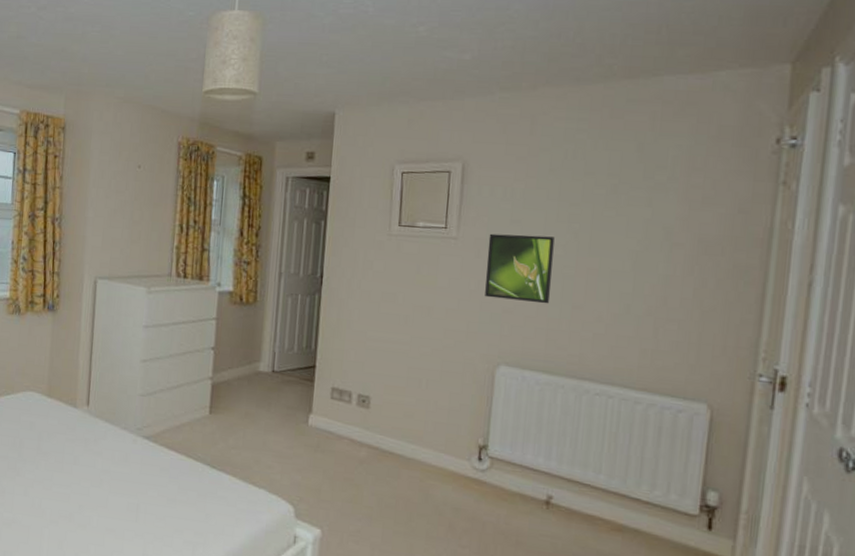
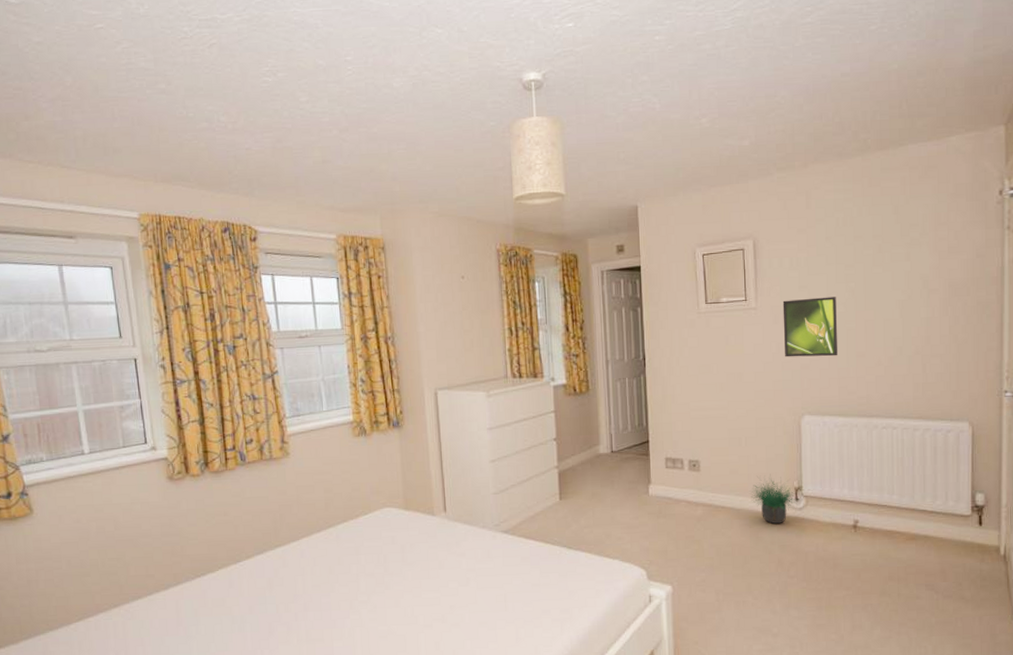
potted plant: none [425,425,480,483] -> present [751,475,797,524]

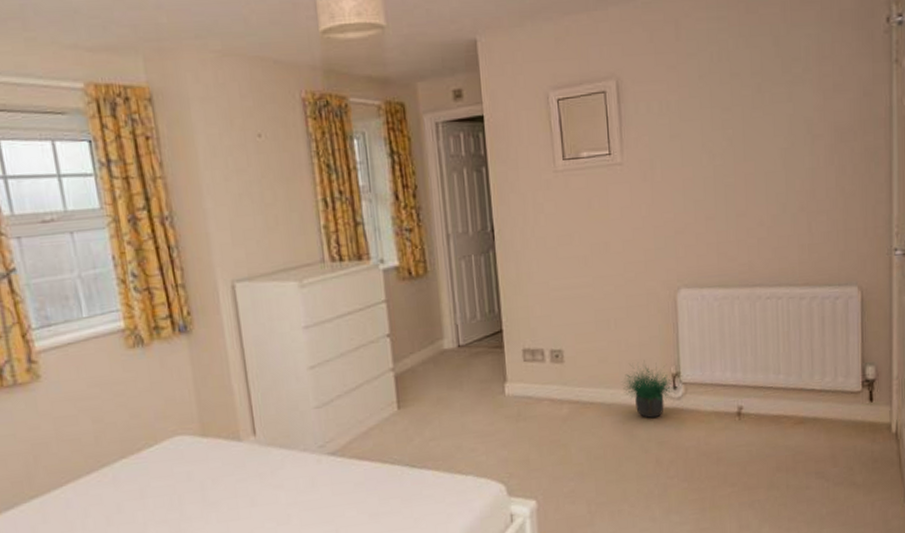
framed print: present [782,297,839,358] -> none [652,147,717,221]

